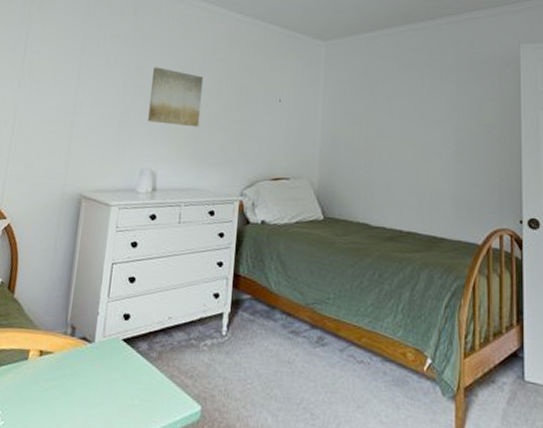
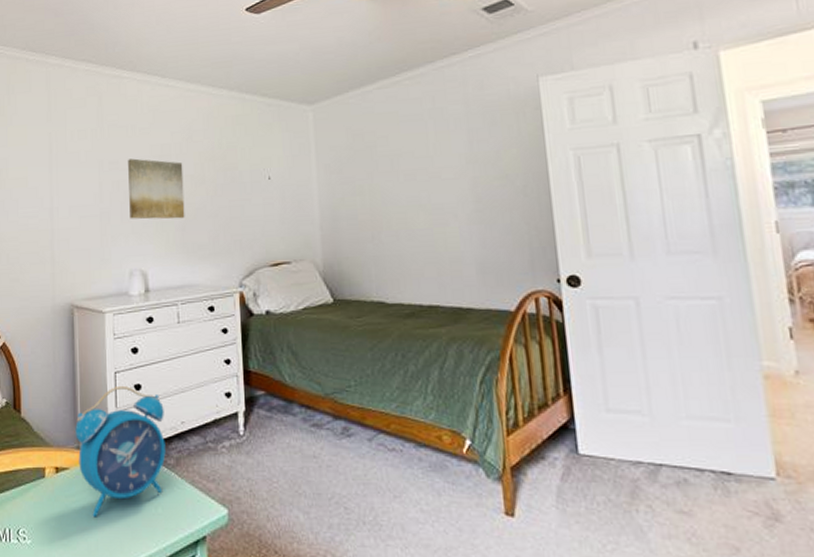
alarm clock: none [63,276,154,404] -> present [75,385,166,517]

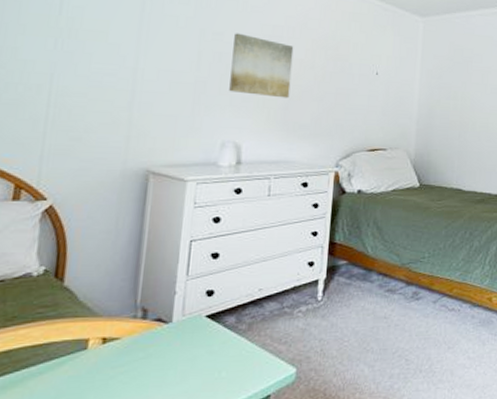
alarm clock: present [75,385,166,517] -> none [133,253,242,387]

